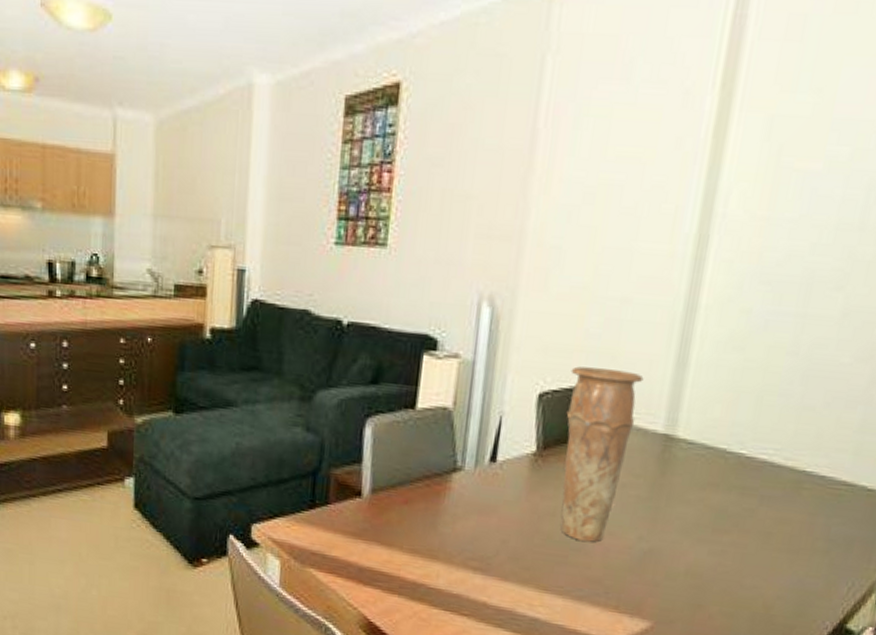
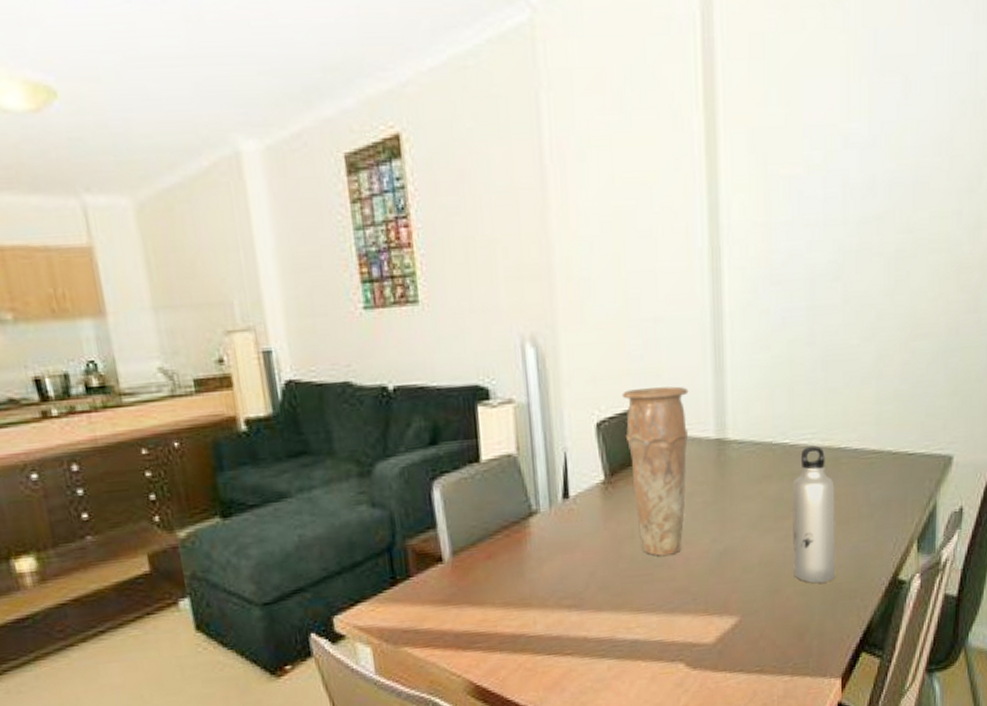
water bottle: none [723,462,790,611] -> present [792,446,835,584]

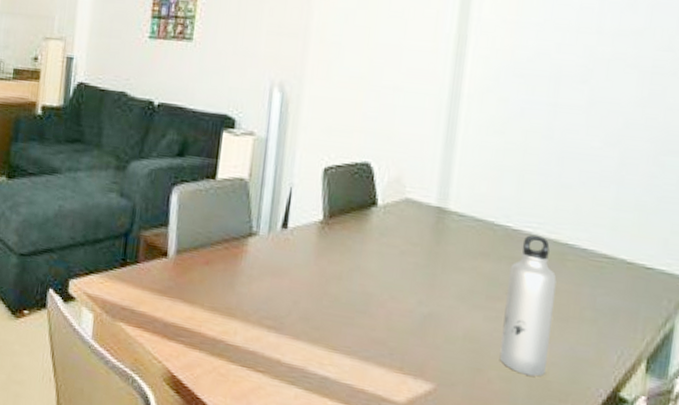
vase: present [621,386,689,556] -> none [347,145,417,305]

